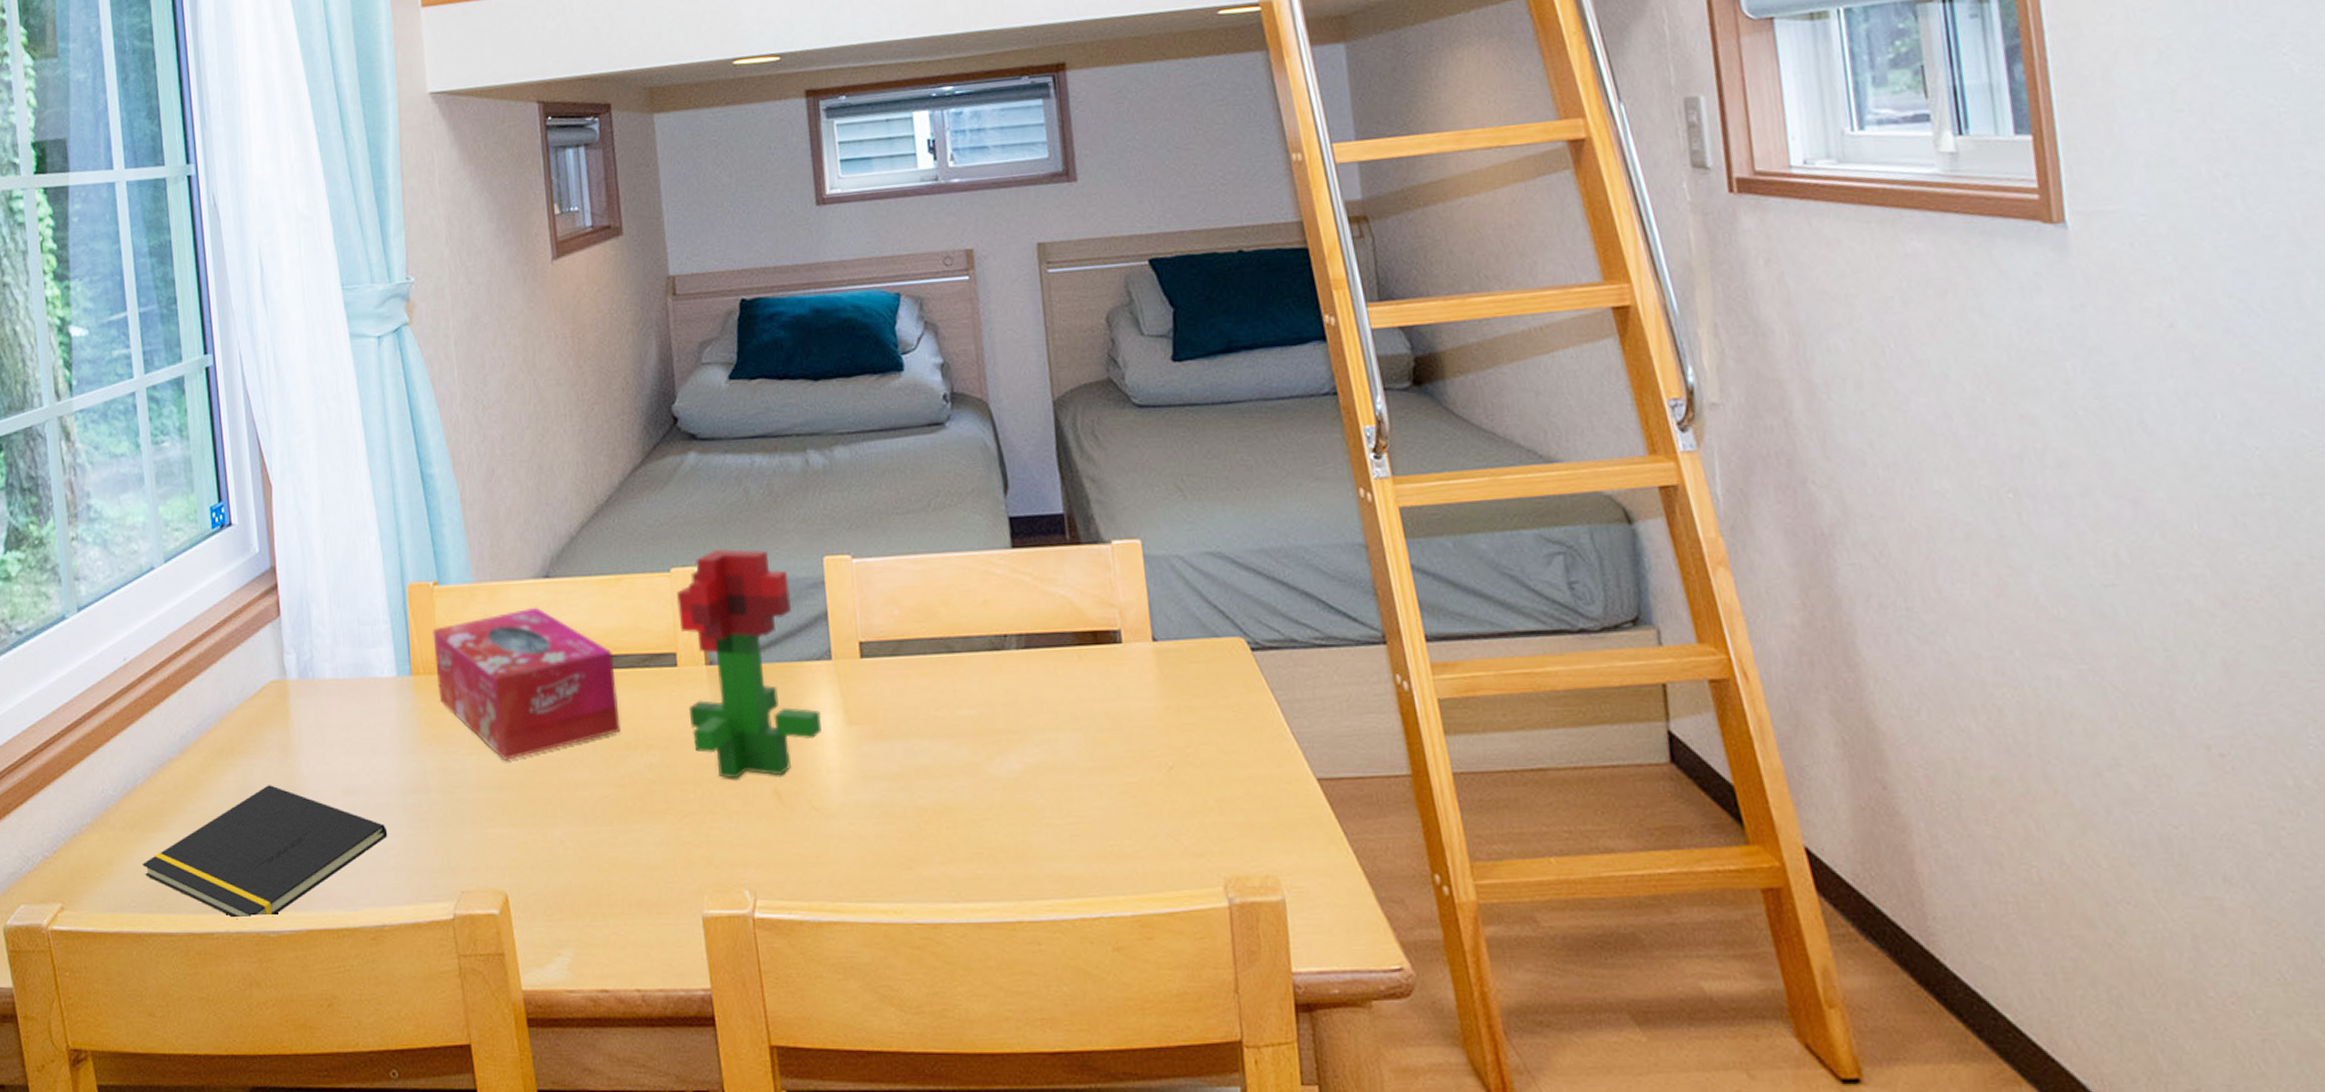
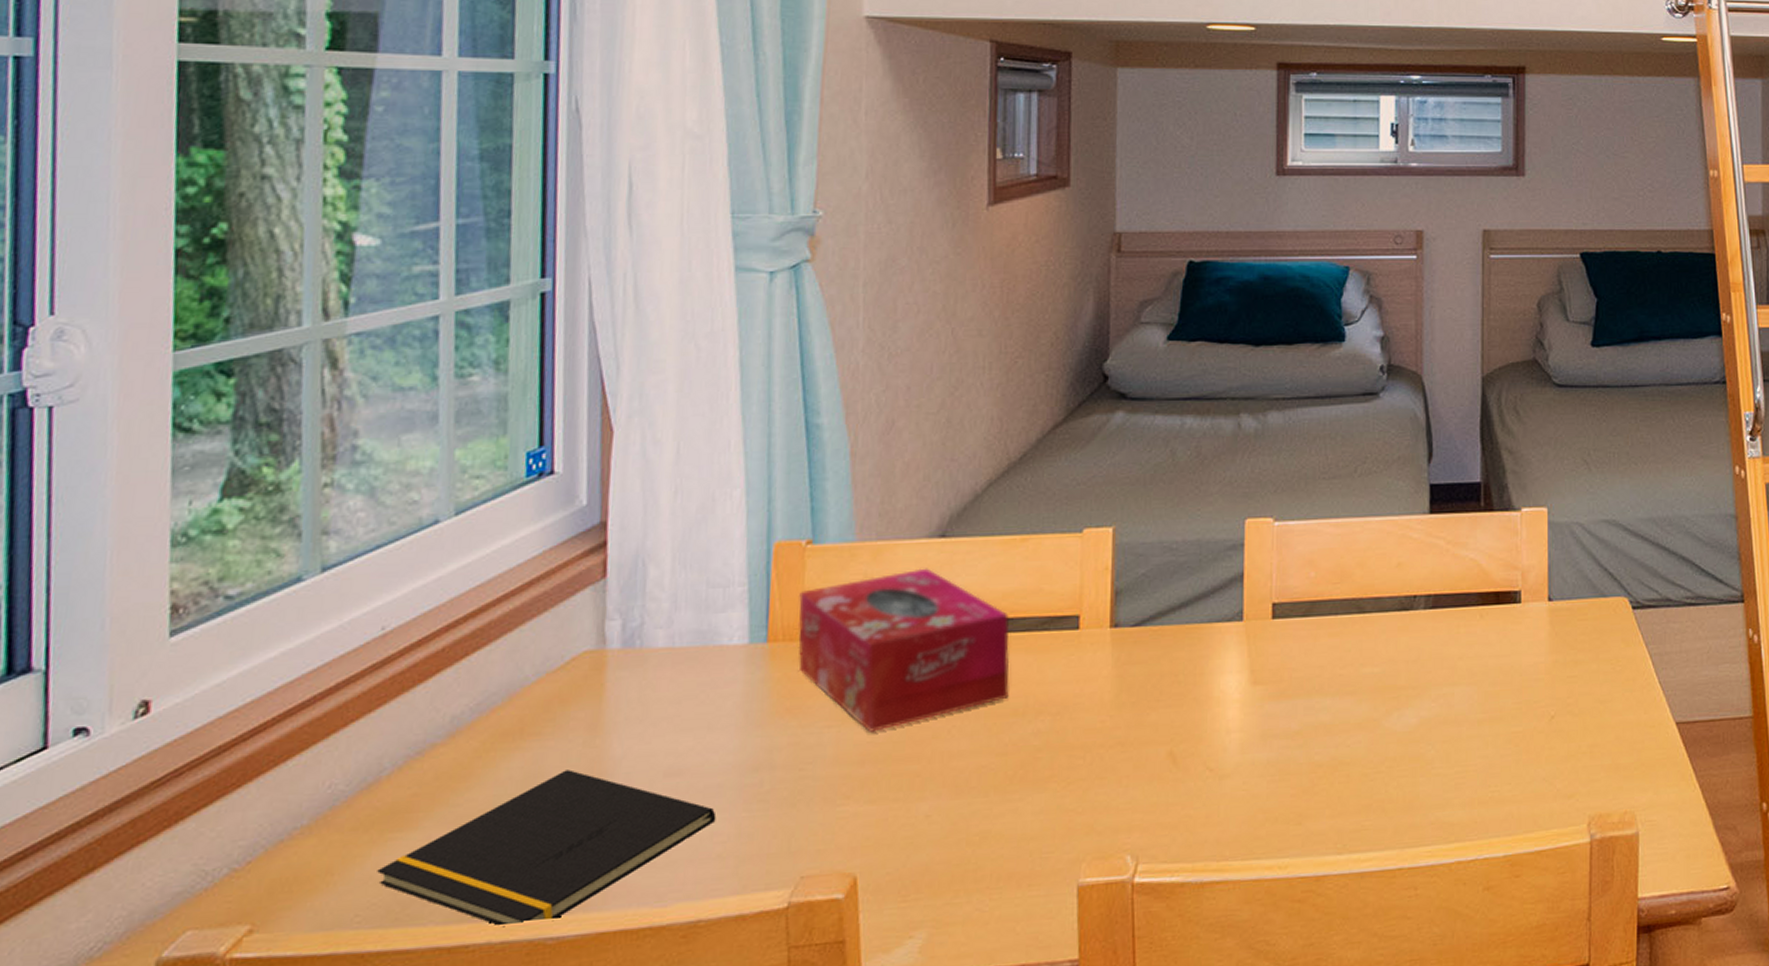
plant: present [676,548,822,779] -> none [1085,509,1227,743]

